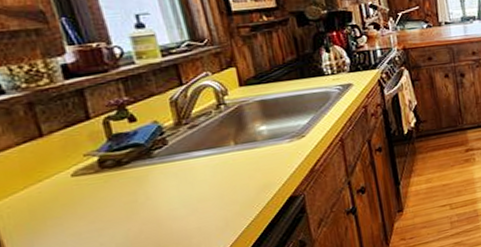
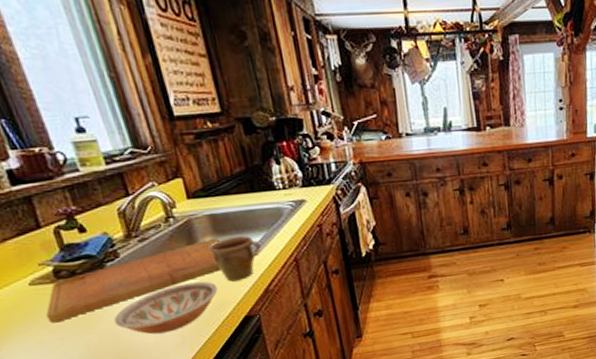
cutting board: none [86,122,268,214] -> present [46,238,220,323]
bowl: none [156,164,264,220] -> present [113,281,218,335]
mug: none [256,119,308,164] -> present [207,235,261,282]

